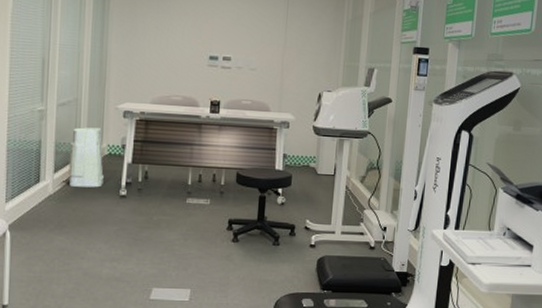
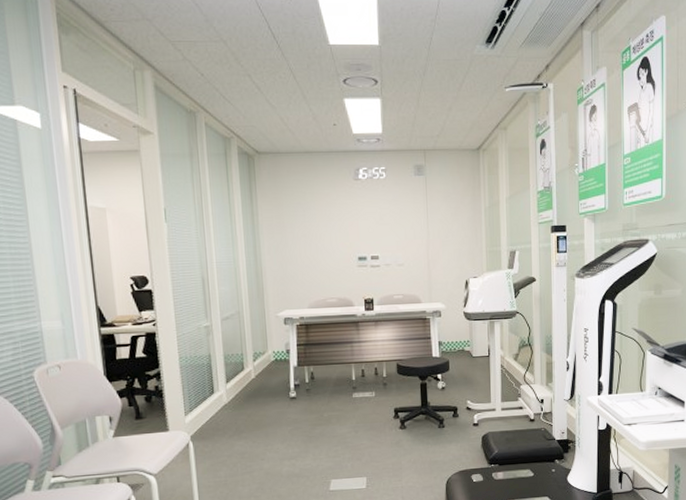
air purifier: present [68,127,104,188] -> none [238,337,273,394]

